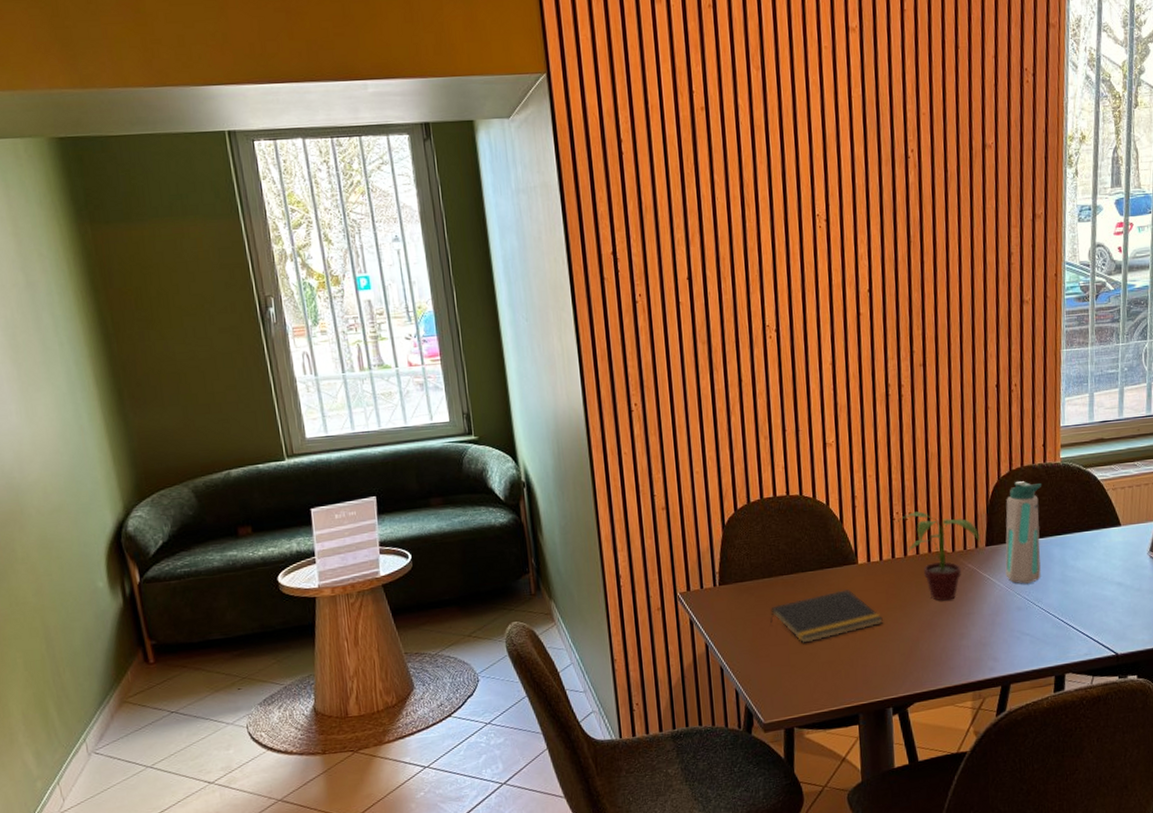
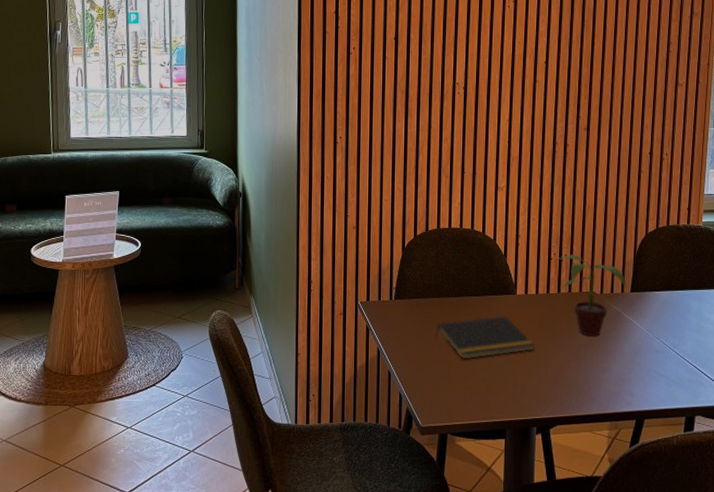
water bottle: present [1005,481,1042,584] -> none [647,238,685,330]

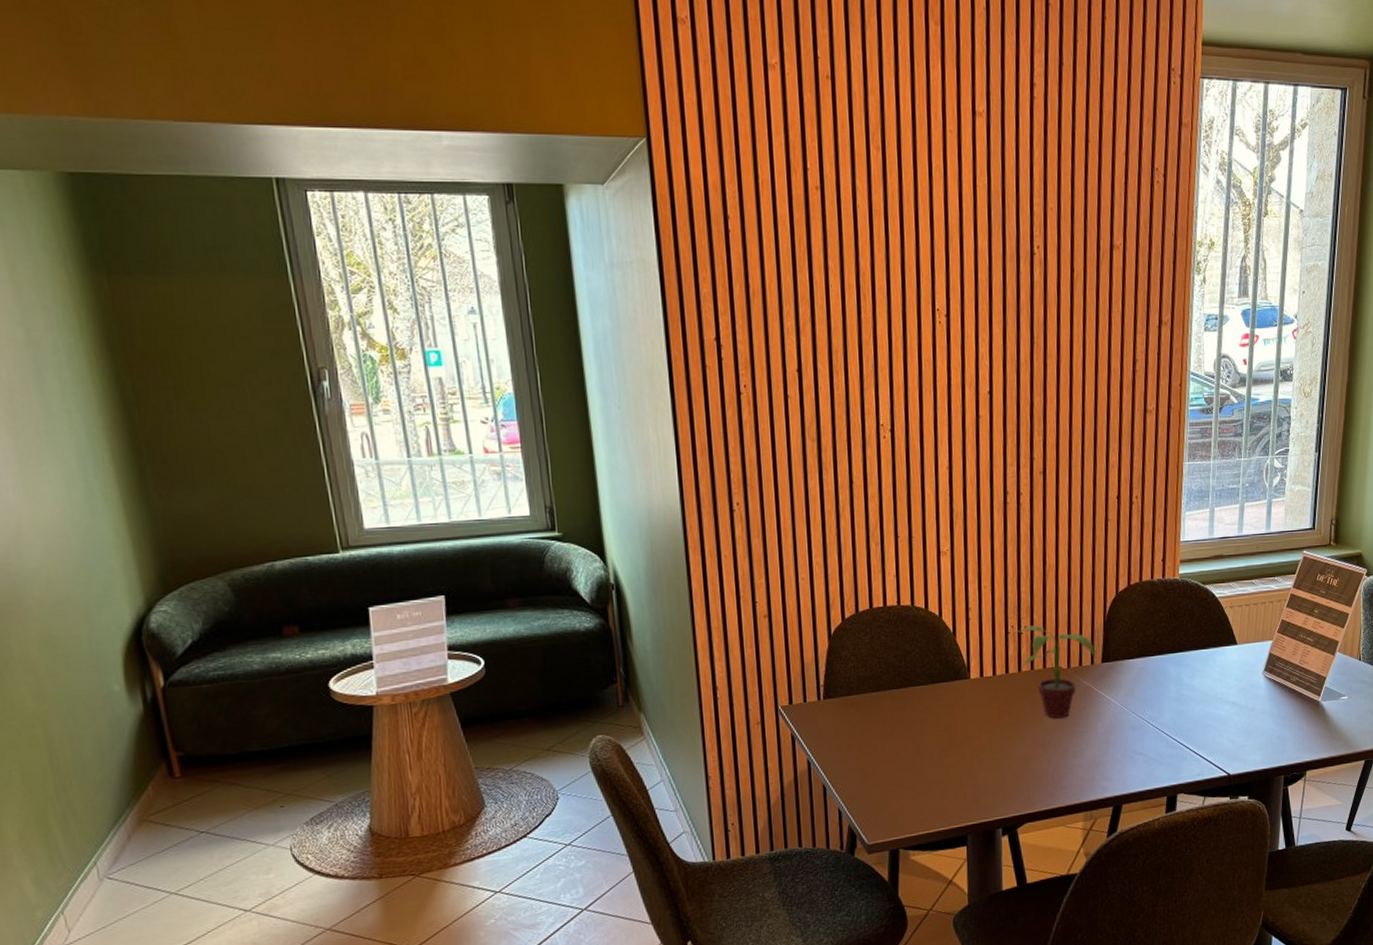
notepad: present [436,316,534,359] -> none [877,705,995,761]

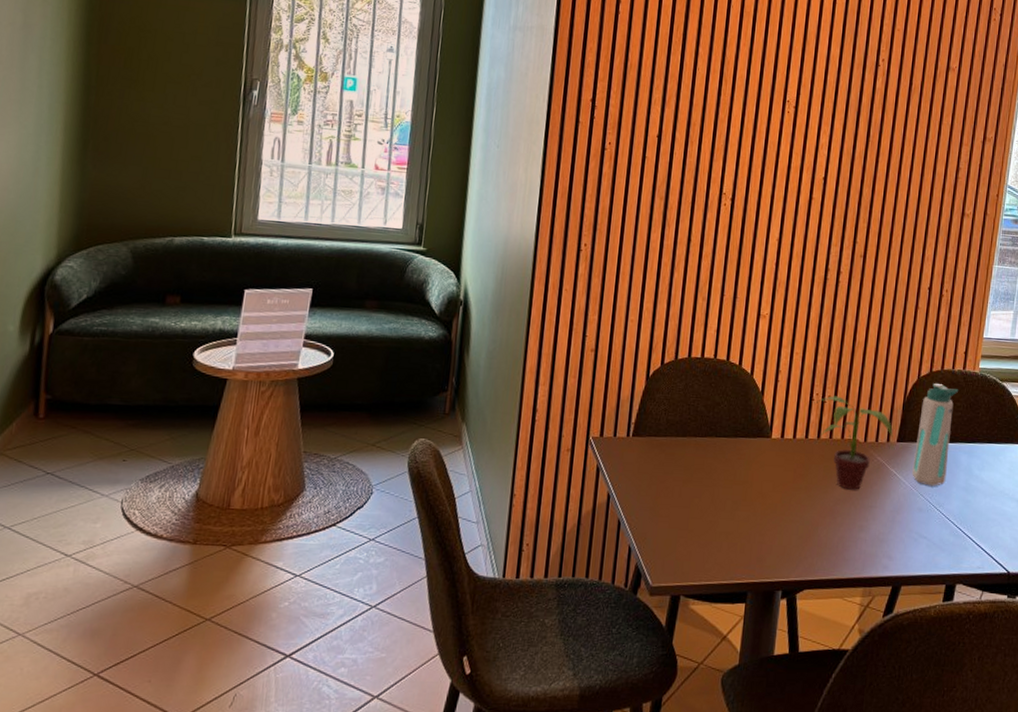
water bottle: none [1120,597,1161,702] -> present [912,383,959,486]

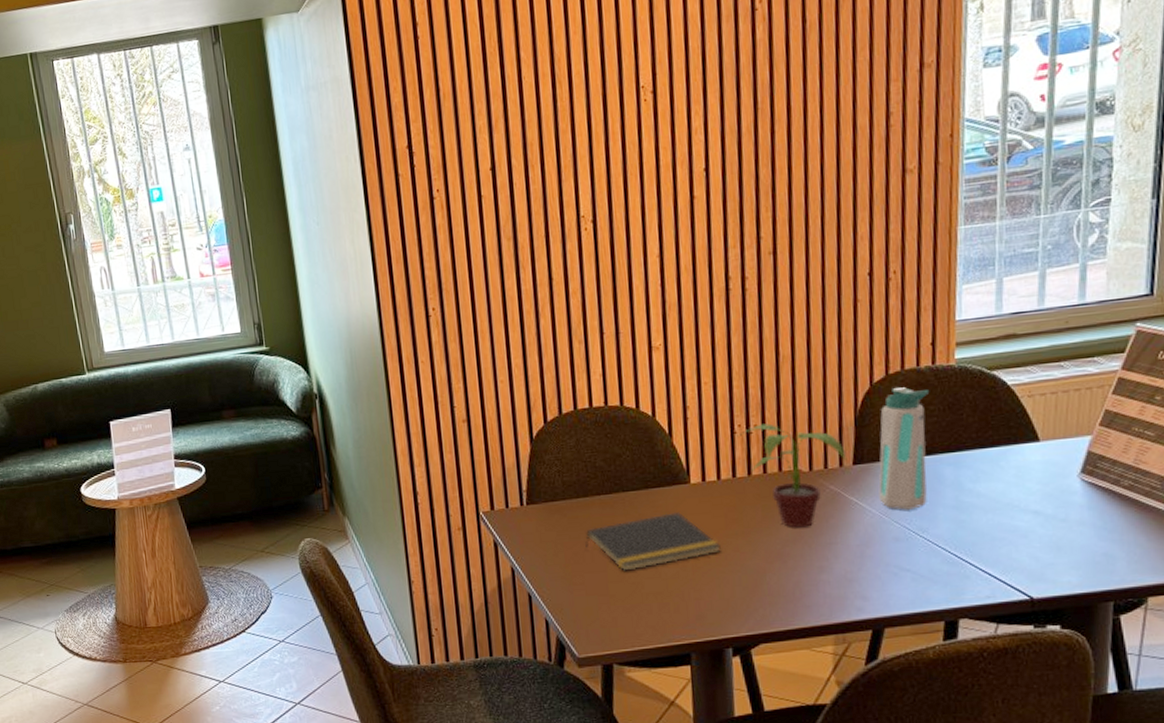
notepad: none [676,461,787,510] -> present [585,512,721,571]

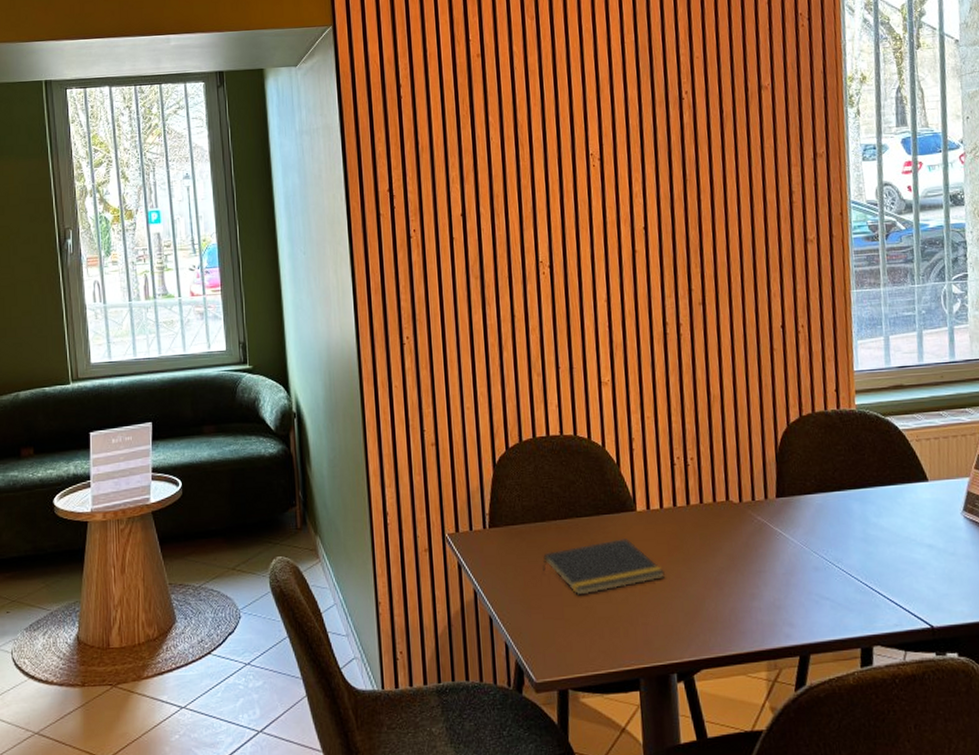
potted plant: present [737,423,847,528] -> none [676,457,771,556]
water bottle: present [878,387,930,510] -> none [797,428,840,541]

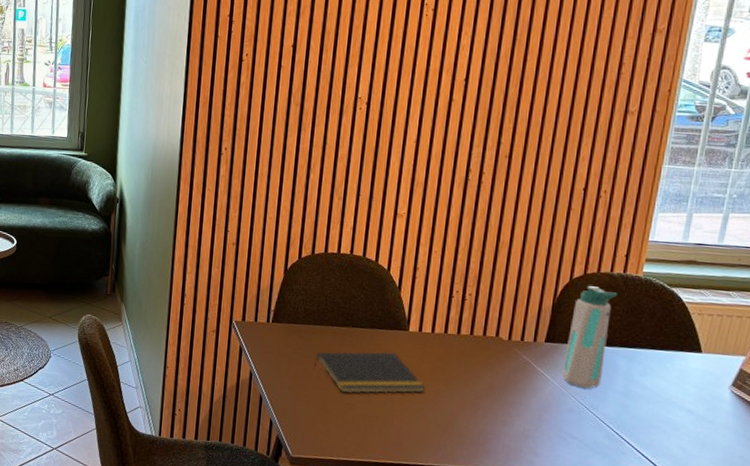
water bottle: none [797,428,840,541] -> present [562,286,618,389]

